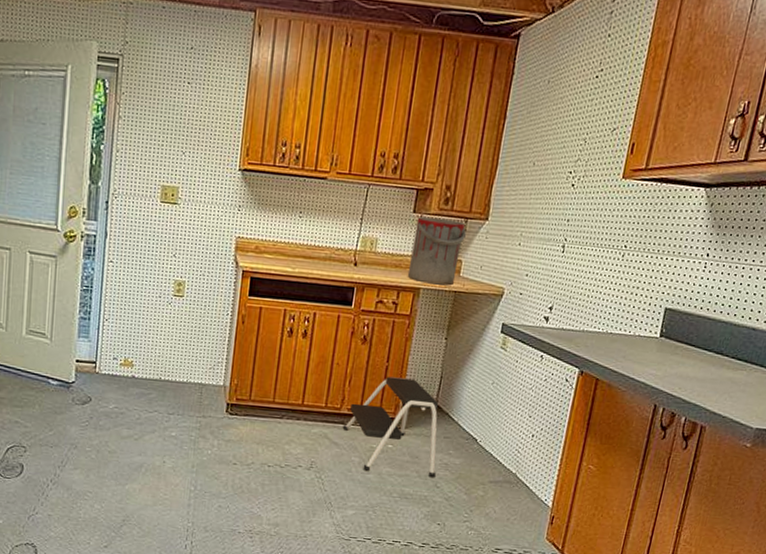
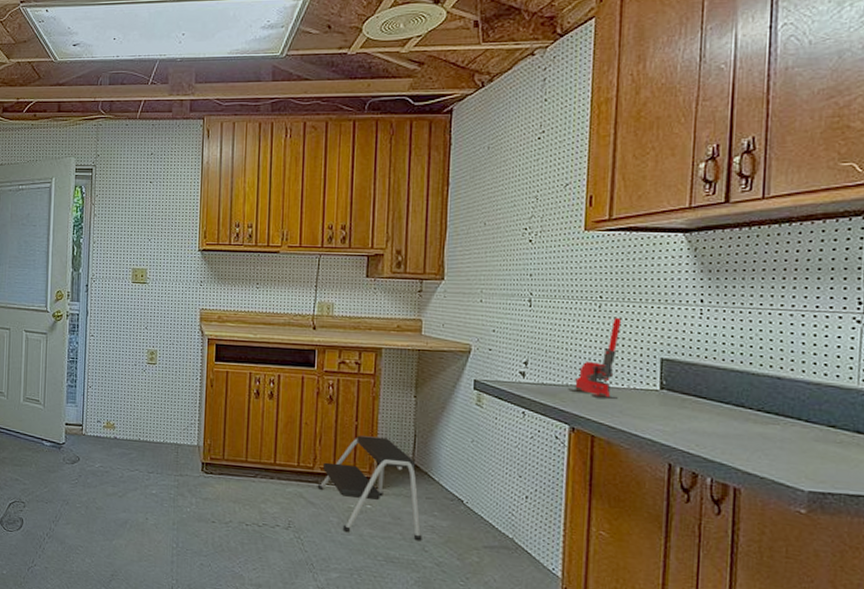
paint can: present [407,216,467,286] -> none [367,280,423,345]
clamp: none [583,266,639,345] -> present [568,317,622,399]

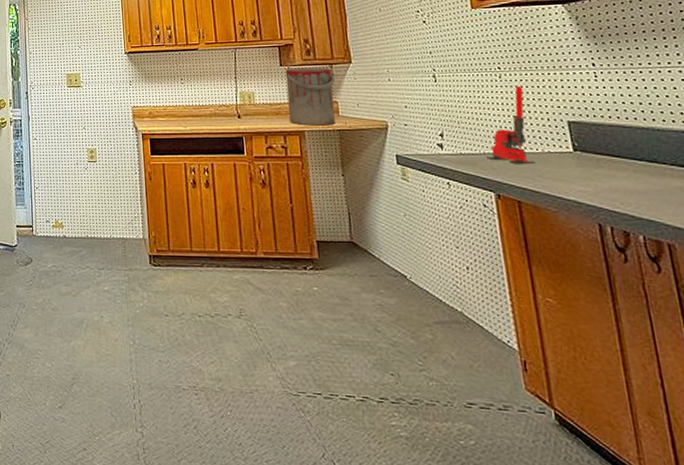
step stool: present [317,435,422,542] -> none [262,217,373,321]
paint can: none [367,280,423,345] -> present [285,67,335,126]

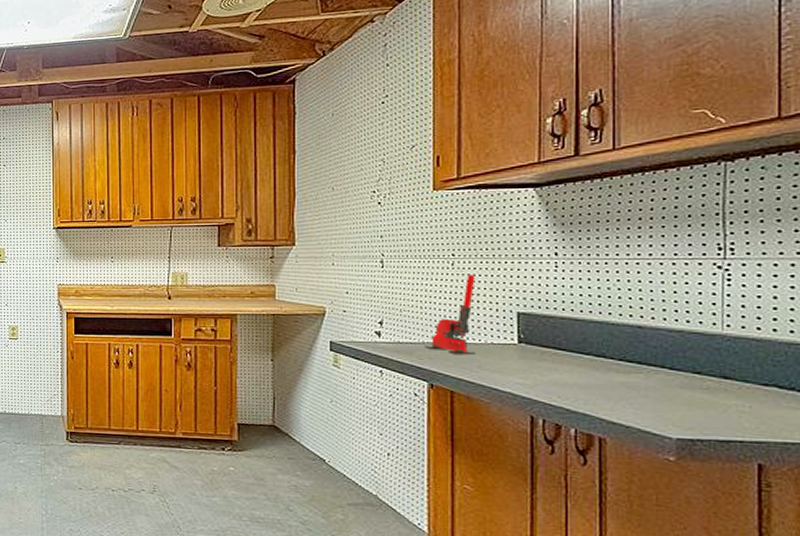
paint can: present [285,67,335,126] -> none [221,248,274,310]

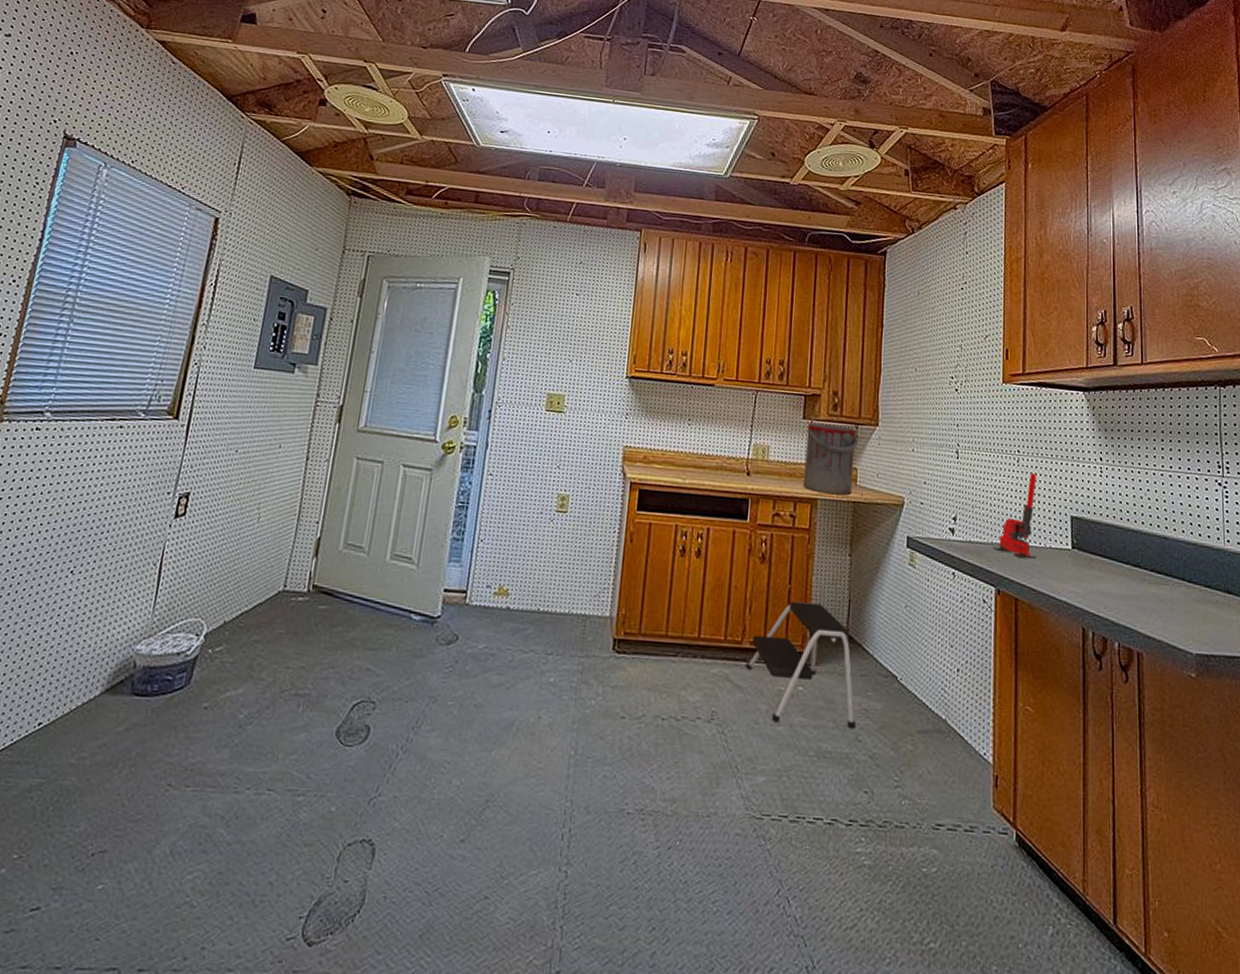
step stool: none [180,400,286,501] -> present [745,601,856,729]
paint can: none [221,248,274,310] -> present [802,423,858,496]

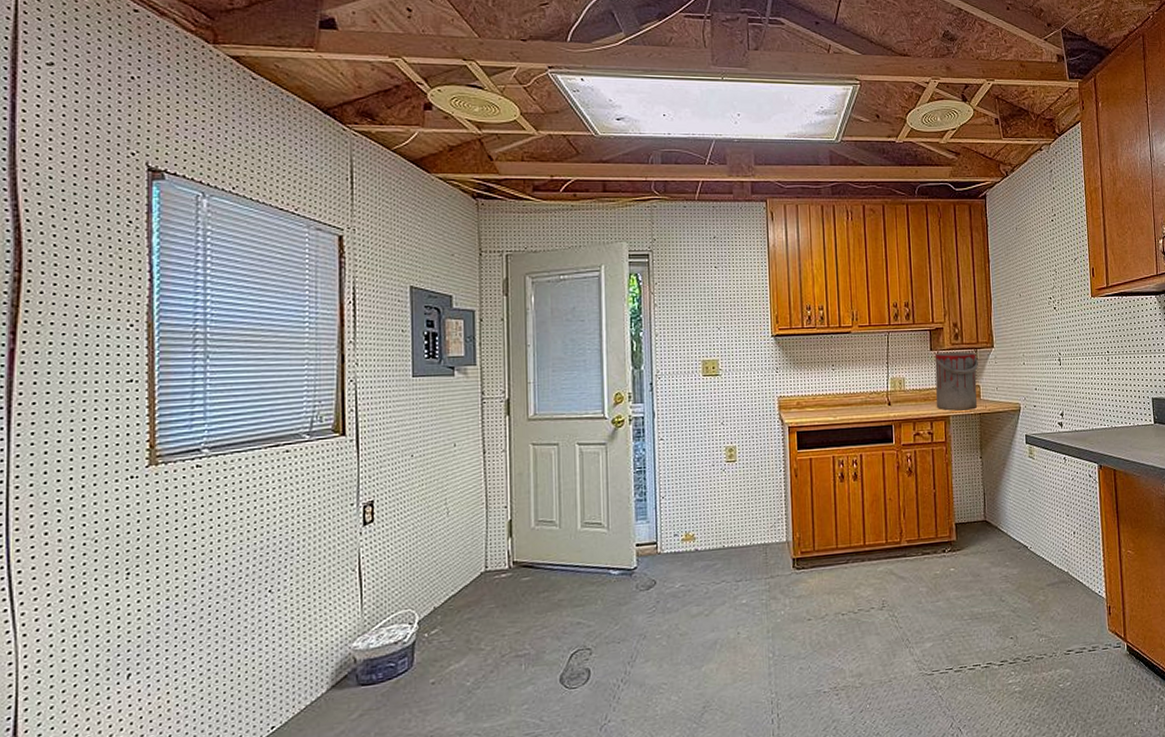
step stool: present [745,601,856,729] -> none [905,500,999,600]
clamp: present [993,472,1037,558] -> none [1094,367,1128,437]

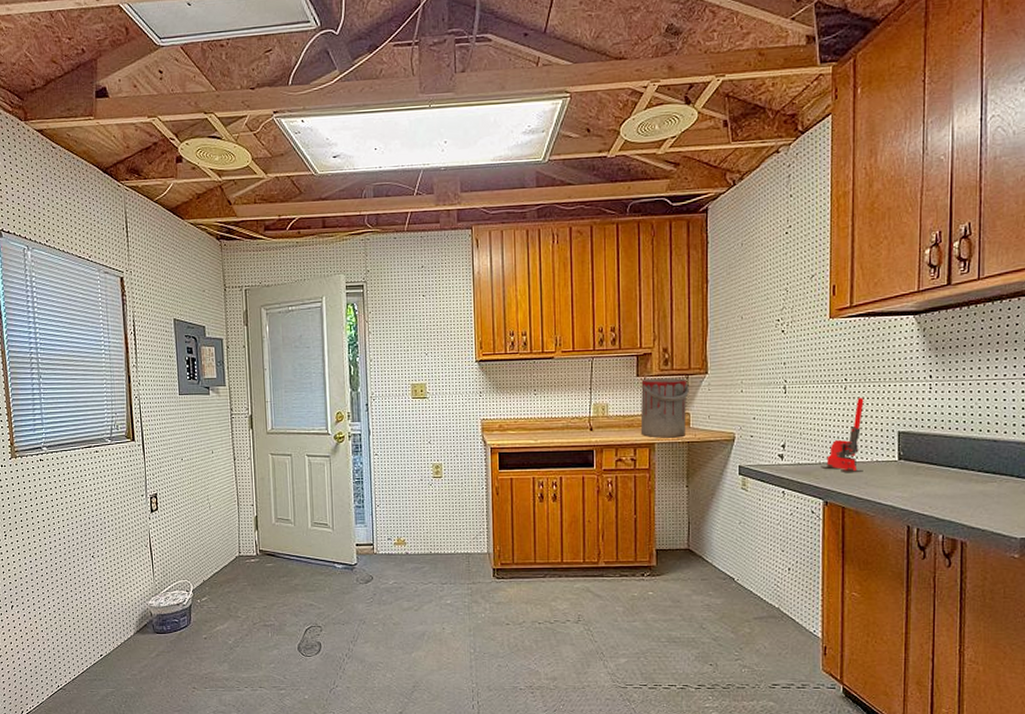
clamp: none [1094,367,1128,437] -> present [821,397,864,472]

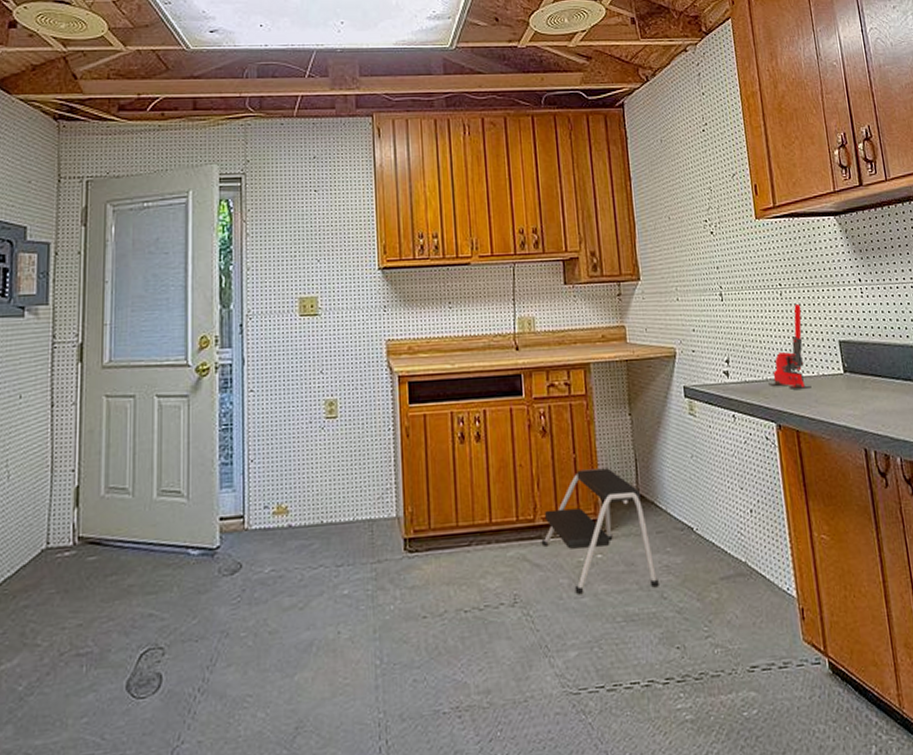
step stool: none [602,527,700,620] -> present [541,468,659,595]
paint can: present [640,378,689,438] -> none [570,285,623,357]

